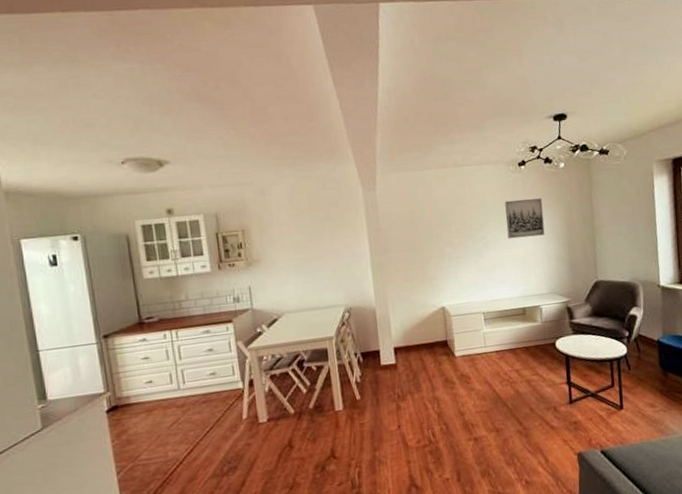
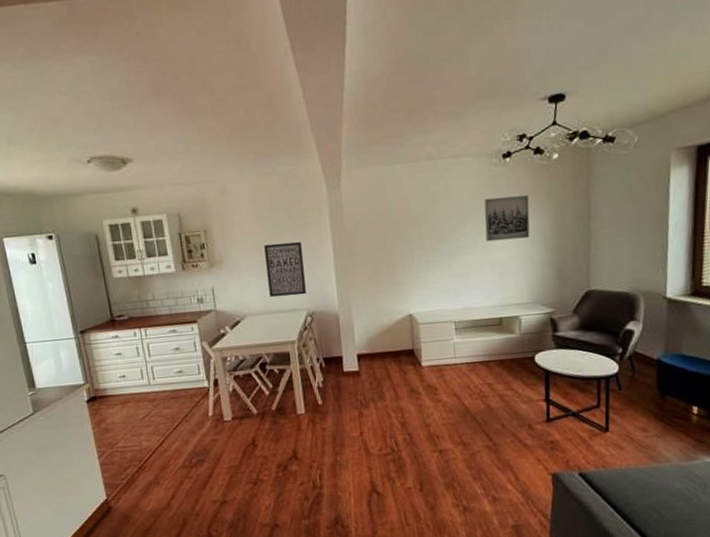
wall art: none [302,240,344,294] -> present [264,242,306,297]

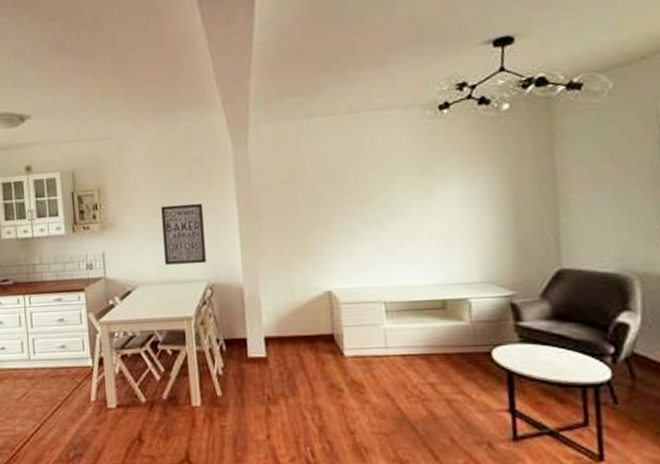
wall art: present [484,195,530,242] -> none [418,152,478,207]

